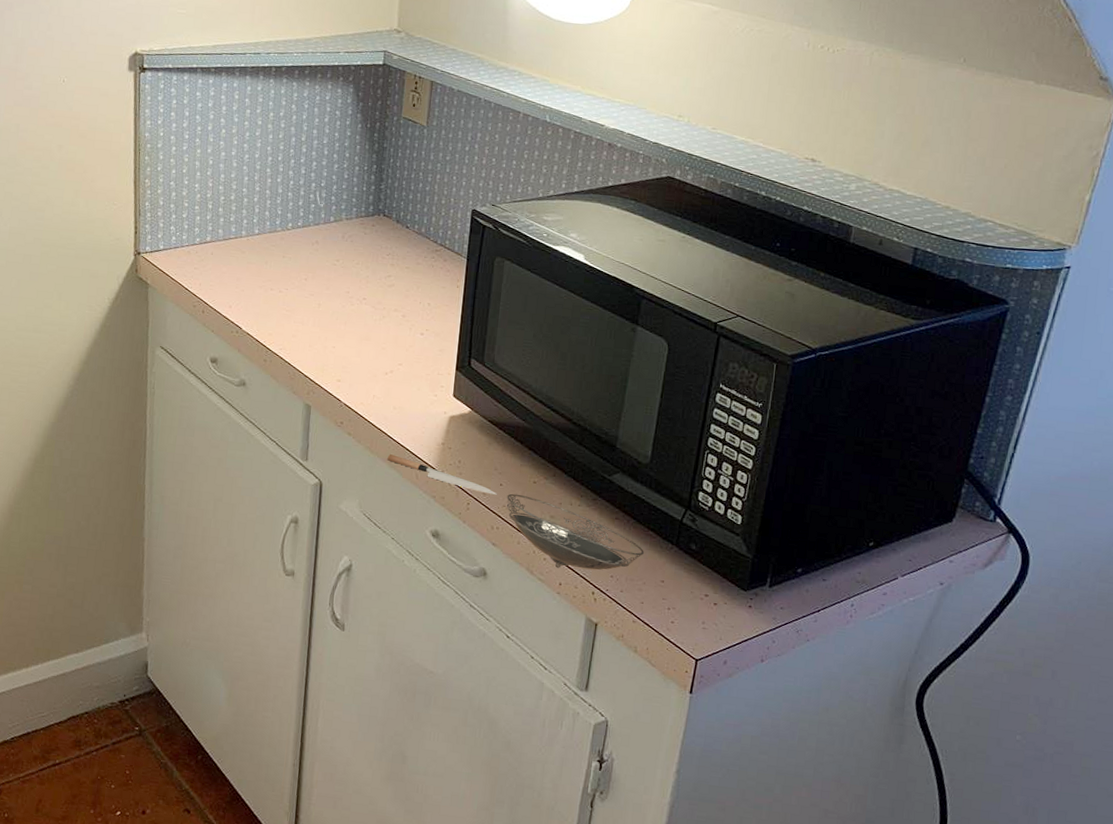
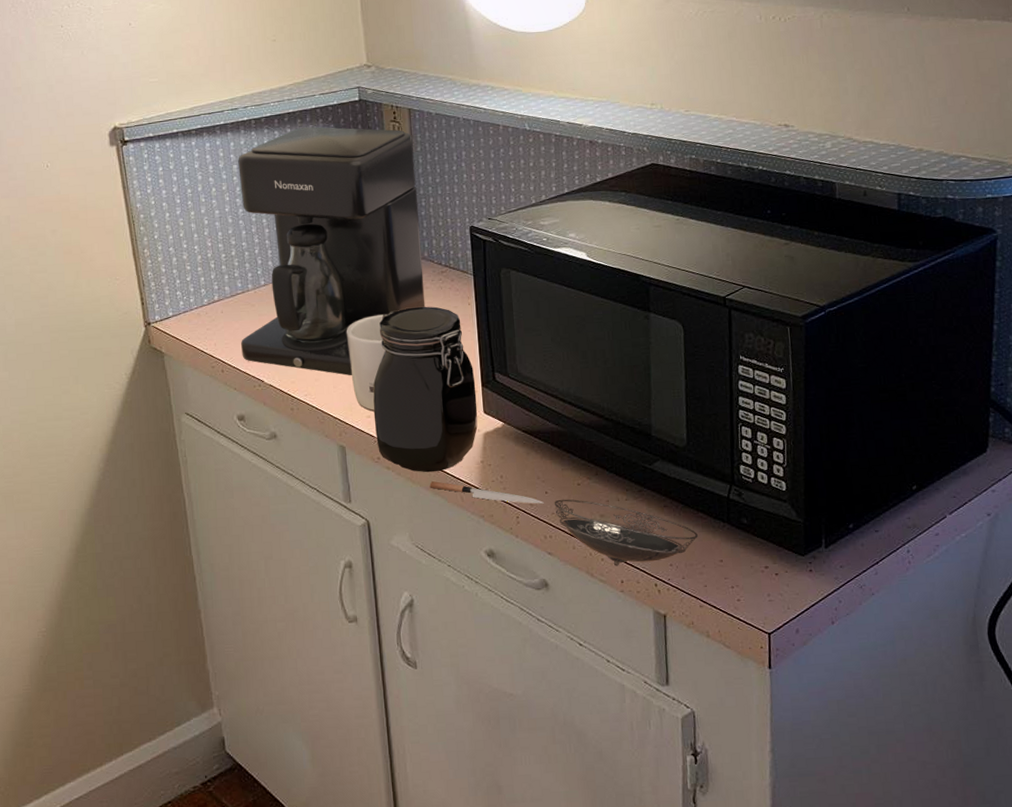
coffee maker: none [224,82,430,338] -> present [238,126,426,376]
mug: none [328,282,376,376] -> present [346,314,389,412]
jar: none [342,280,451,446] -> present [373,306,478,473]

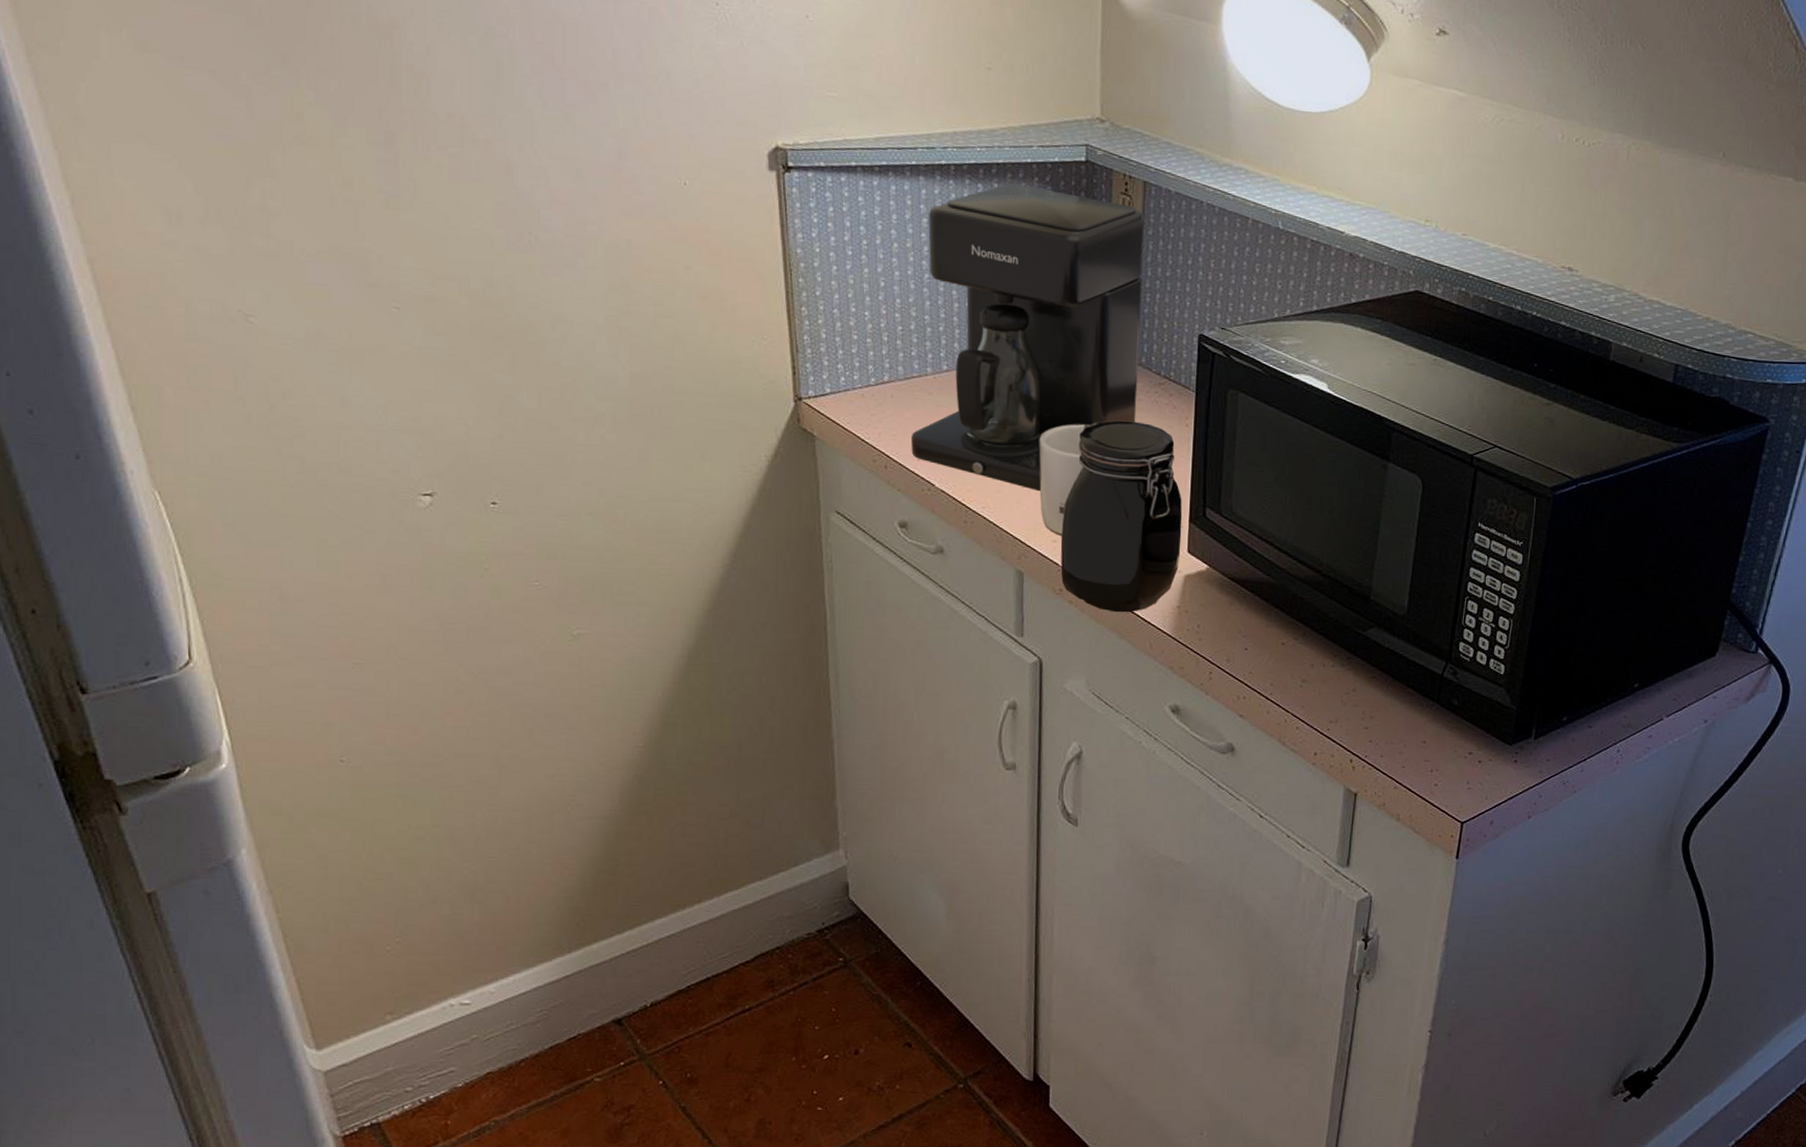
kitchen knife: present [429,481,544,504] -> none [1116,623,1242,661]
dish: present [554,499,698,566] -> none [1253,658,1404,737]

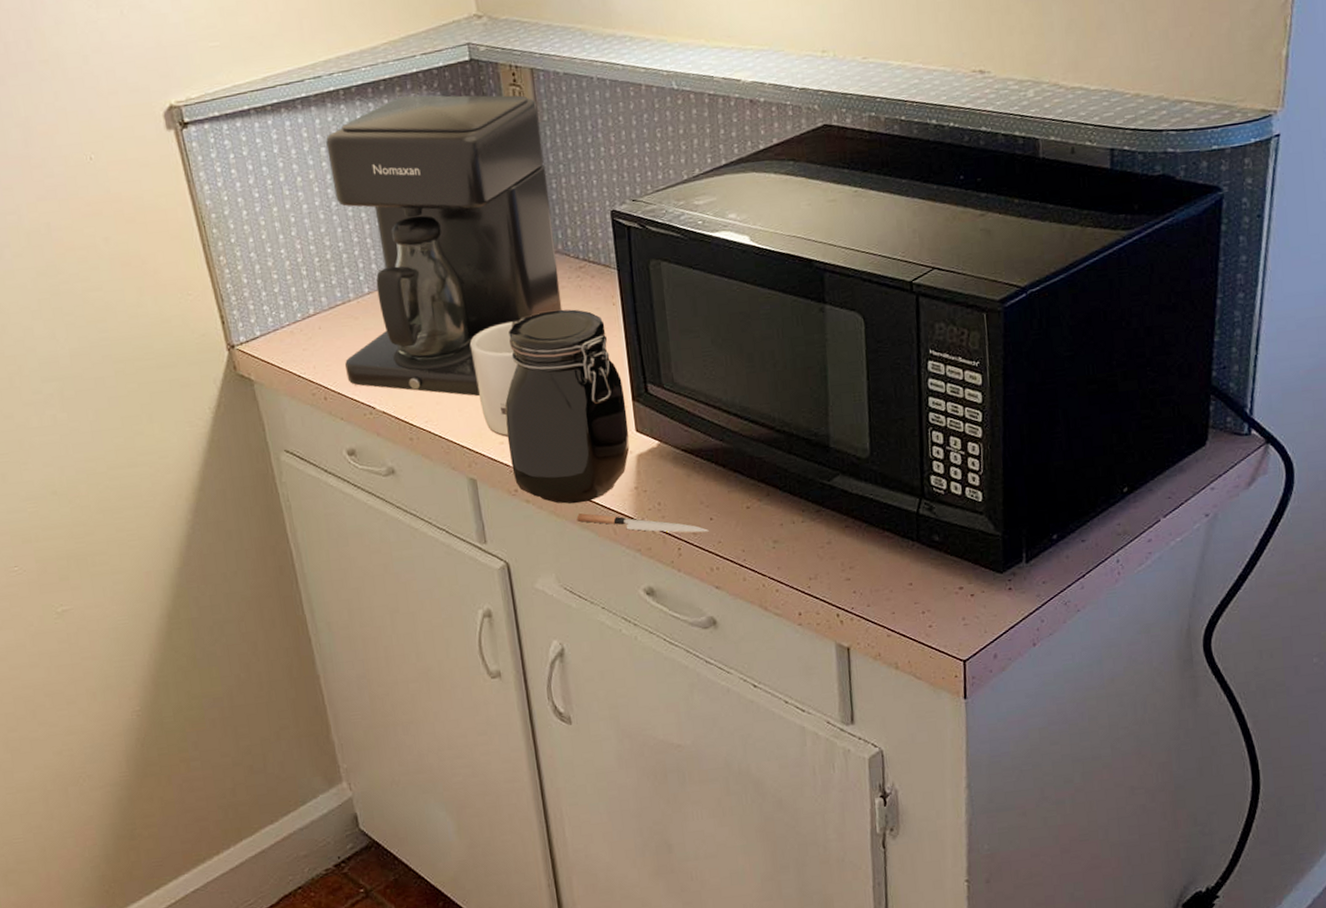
kitchen knife: none [1116,623,1242,661] -> present [576,513,709,533]

